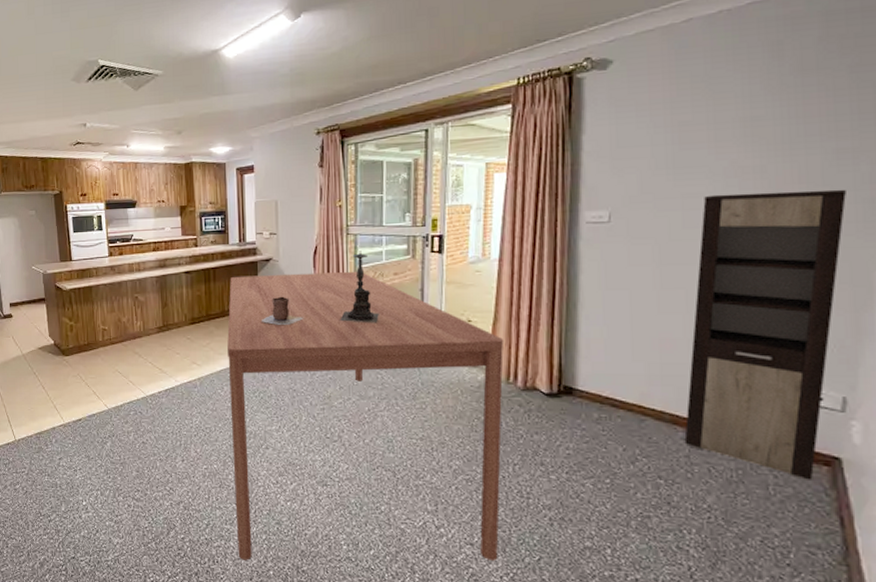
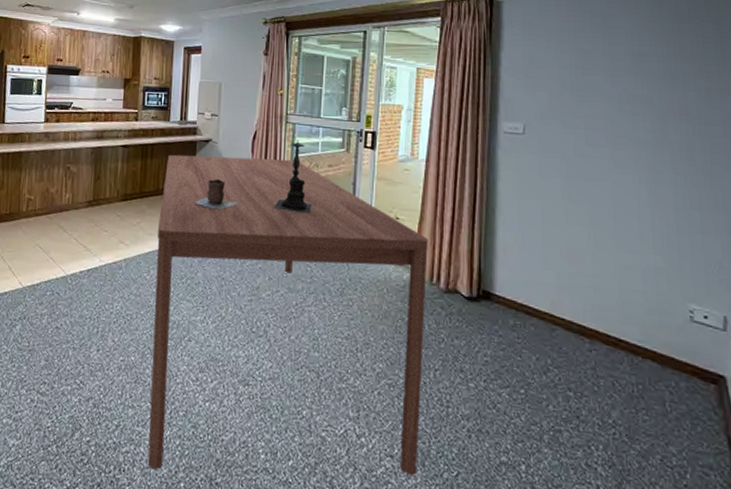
cabinet: present [684,189,846,482] -> none [590,117,717,400]

